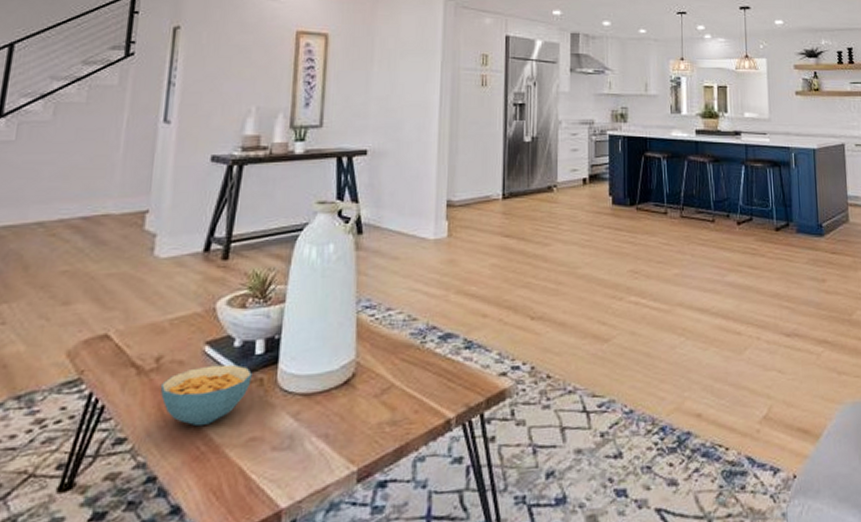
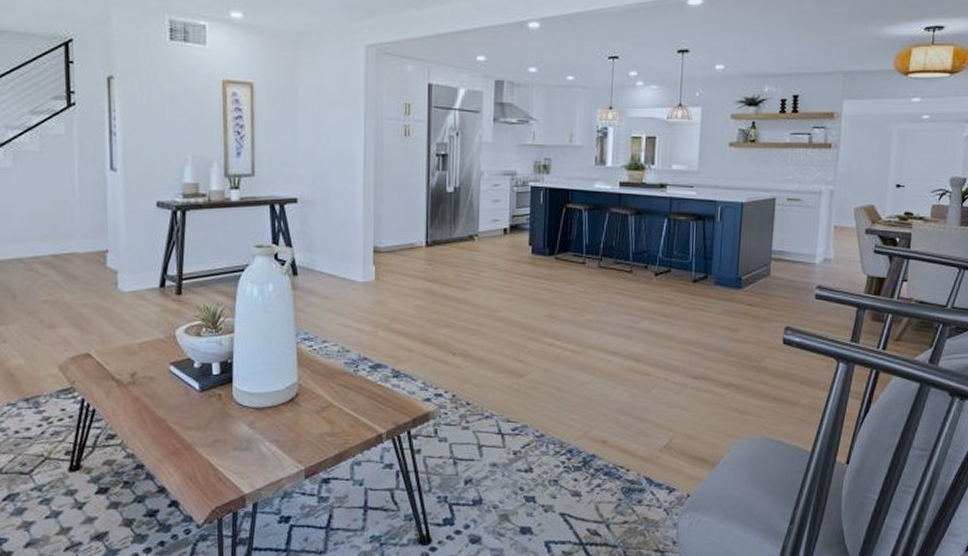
cereal bowl: present [160,364,252,427] -> none [137,382,212,429]

